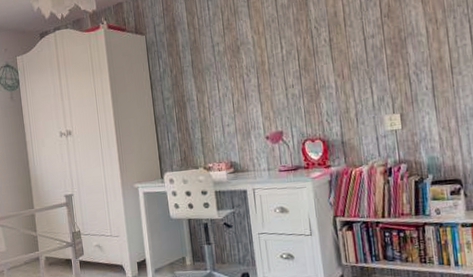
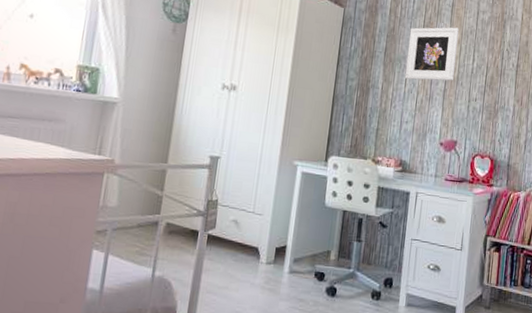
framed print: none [211,20,265,84] -> present [404,27,459,81]

